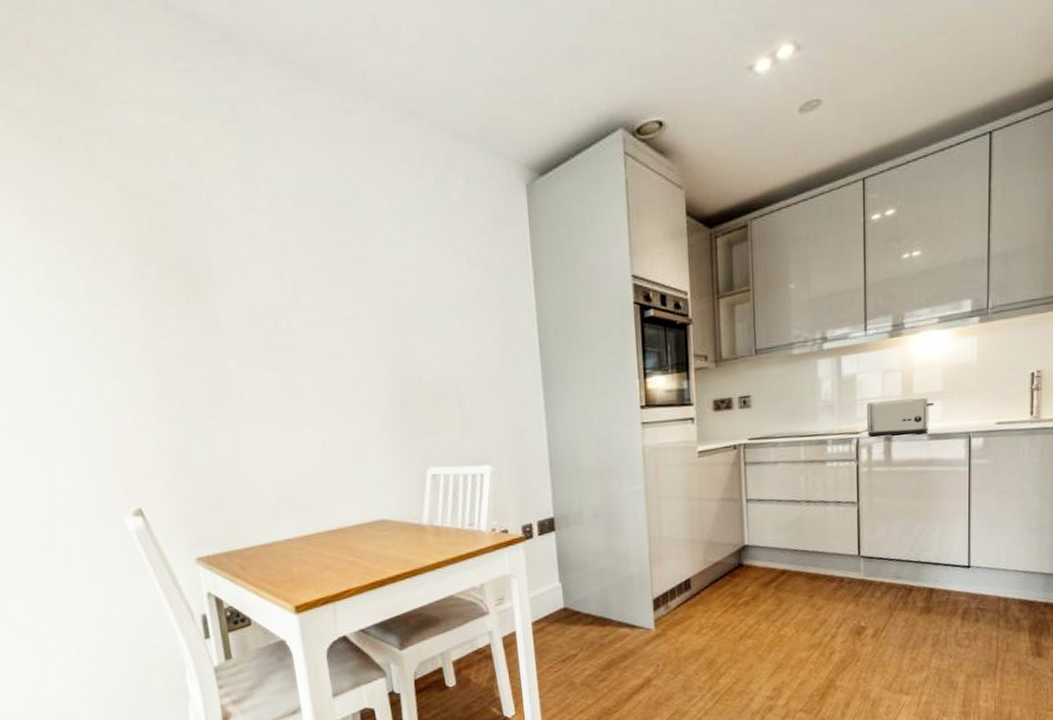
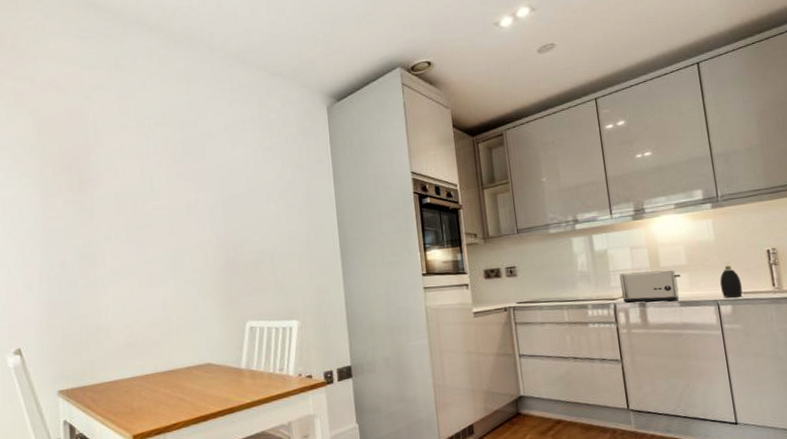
soap dispenser: none [976,388,998,430] -> present [720,262,743,299]

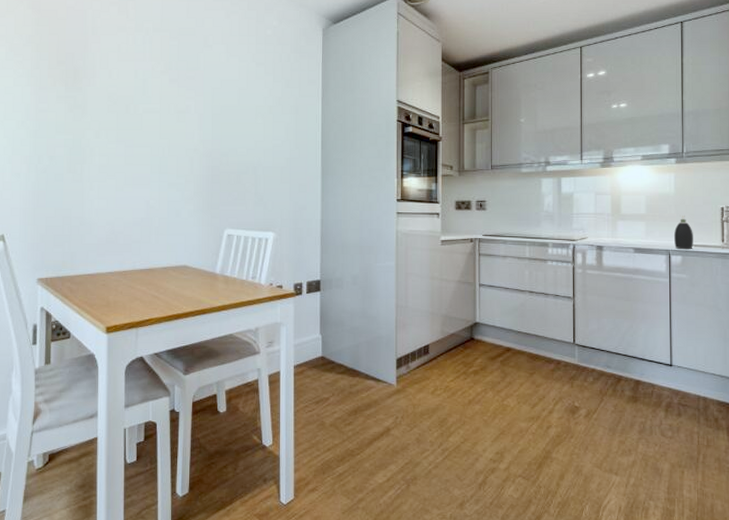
toaster: present [619,269,681,303] -> none [581,216,639,247]

